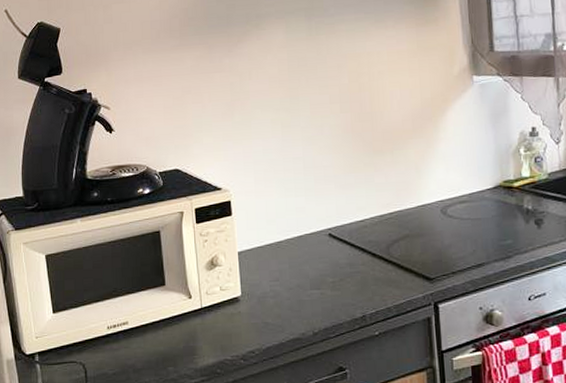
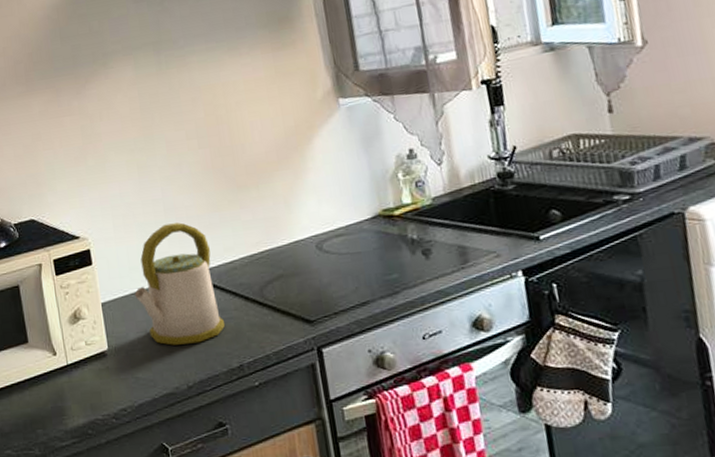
kettle: none [270,181,352,295] -> present [134,222,225,345]

